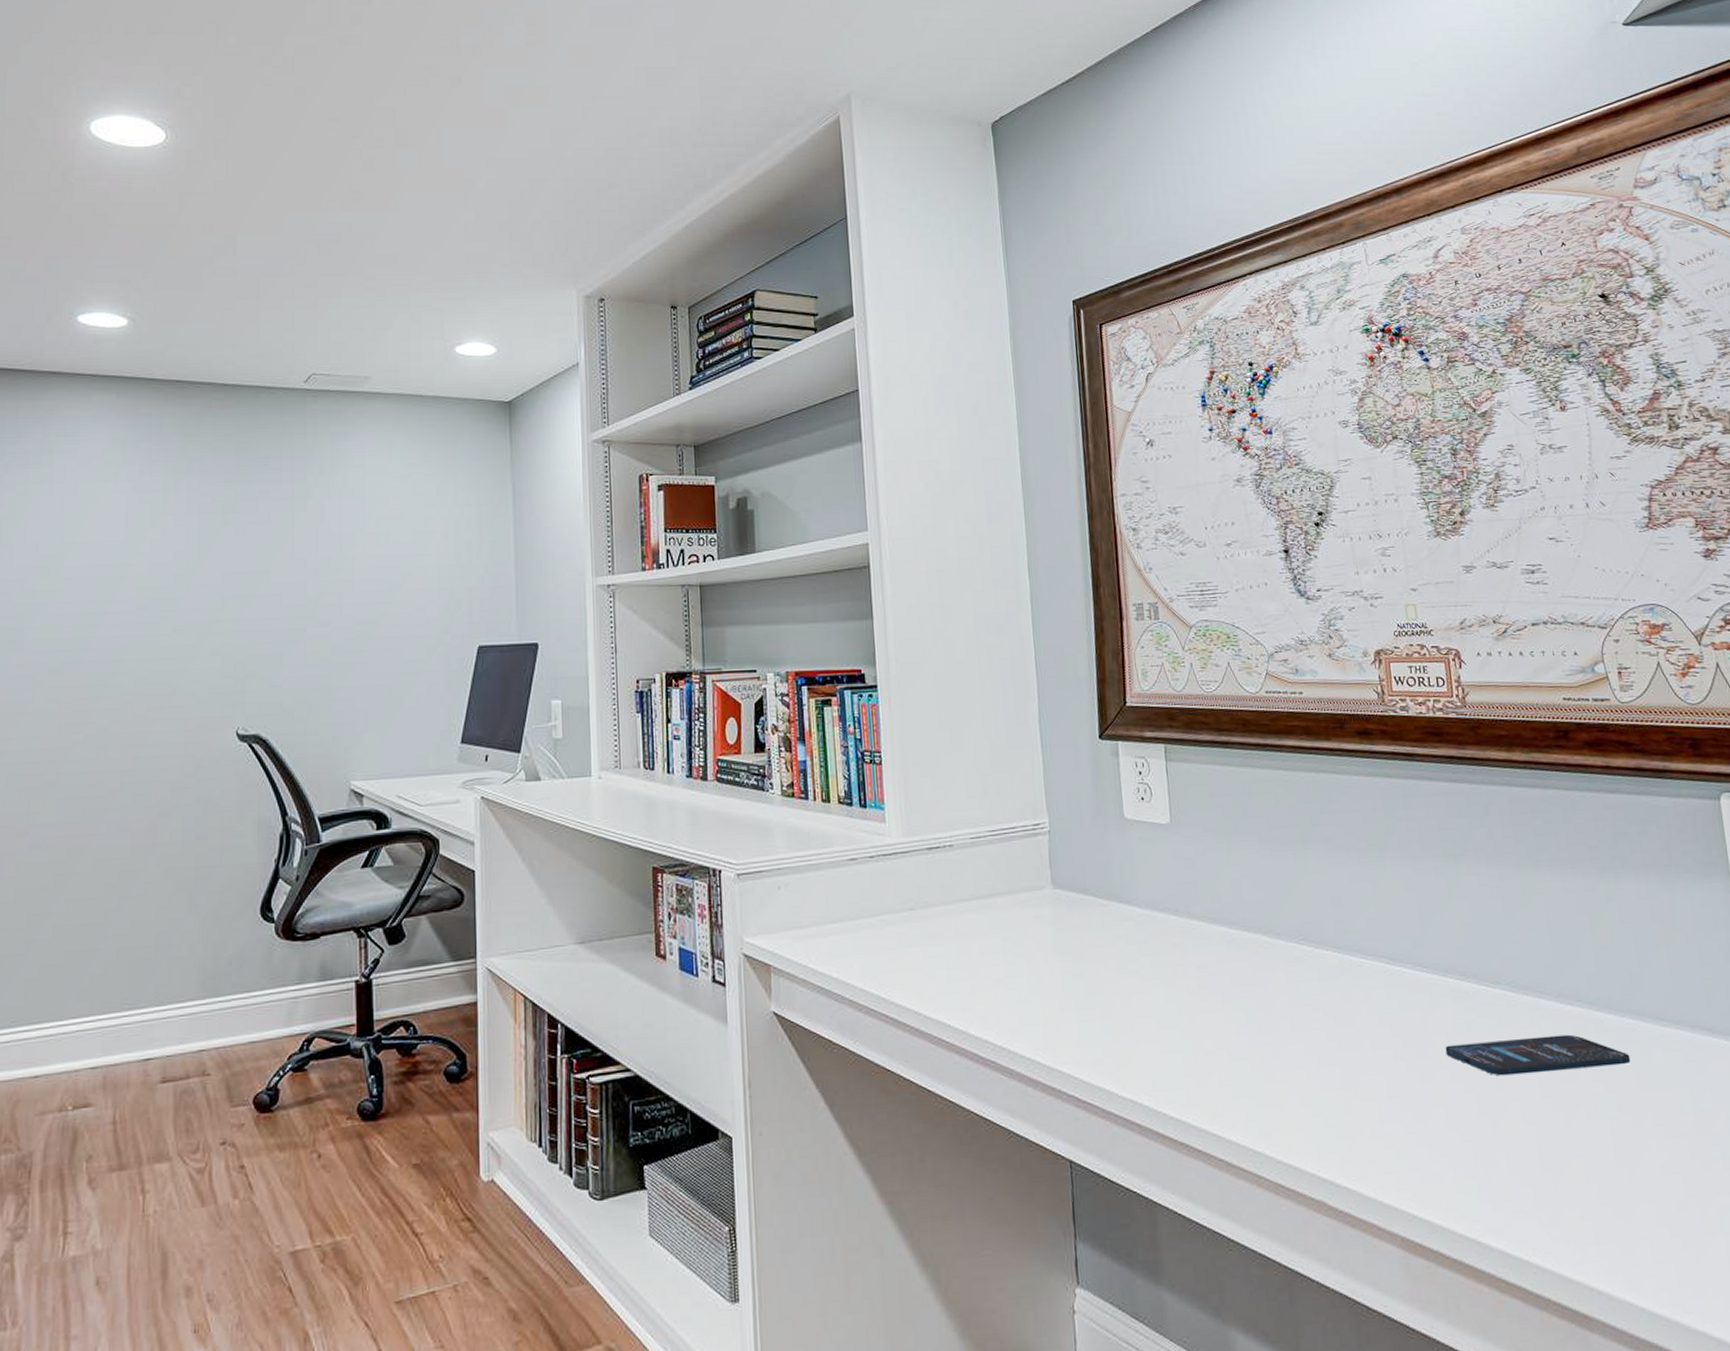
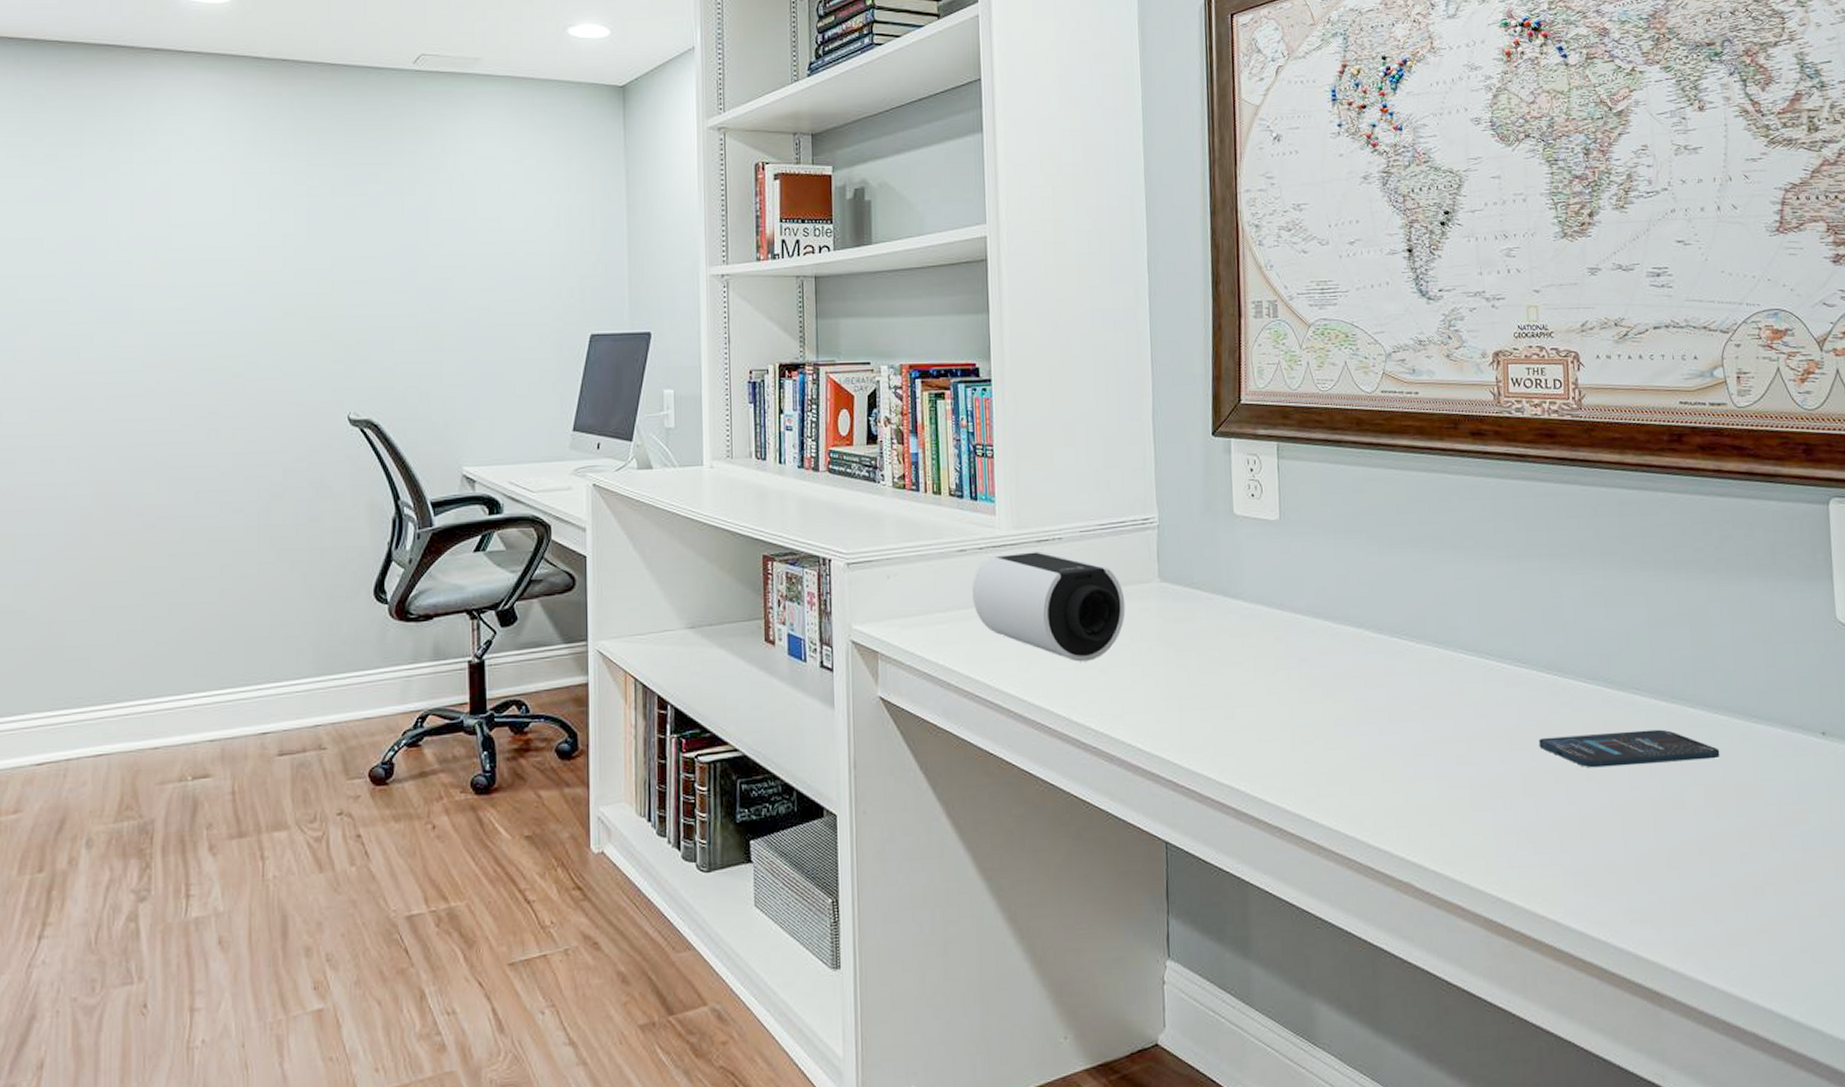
speaker: none [863,859,1020,973] -> present [971,552,1126,662]

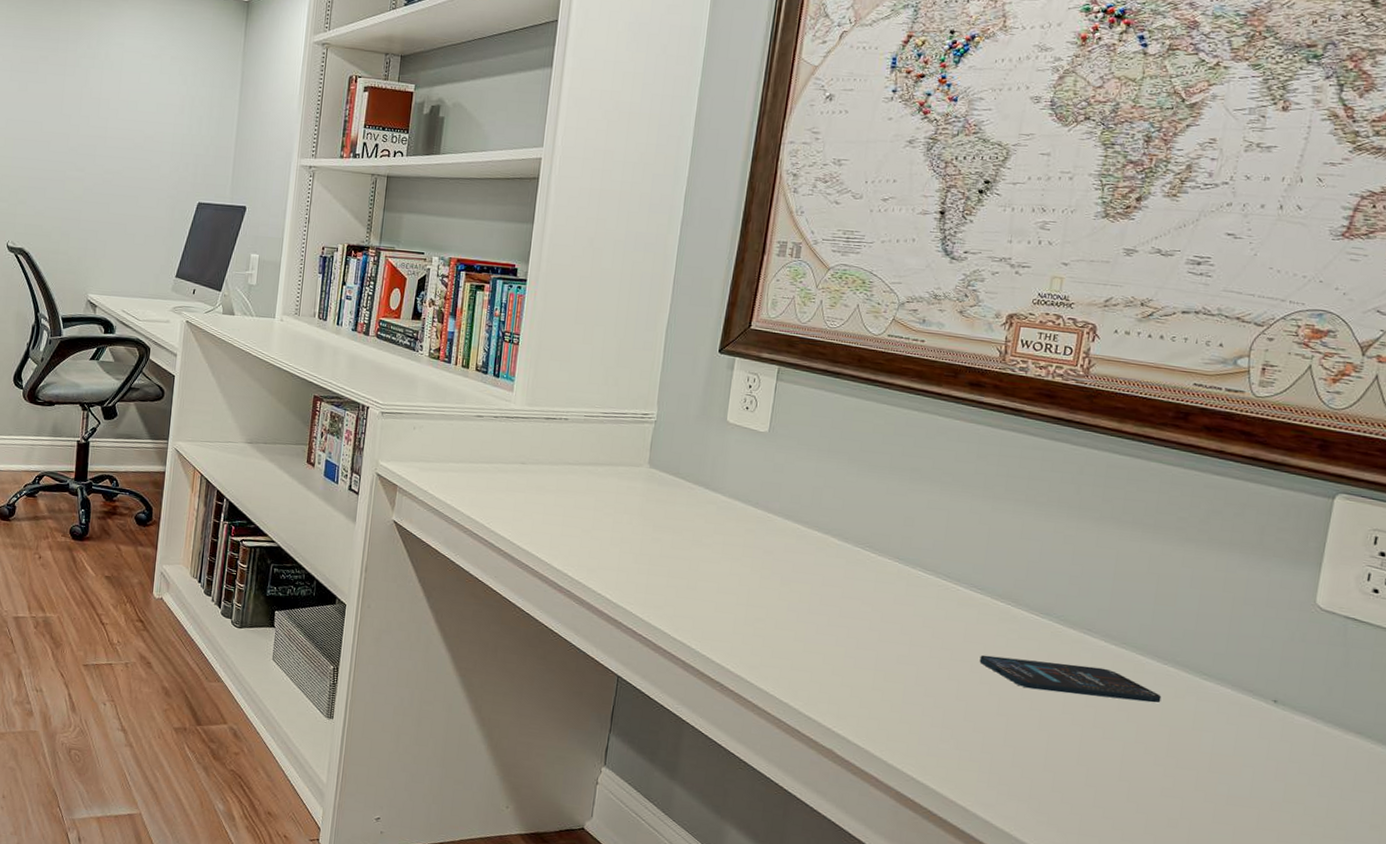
speaker: present [971,552,1126,662] -> none [482,425,616,522]

